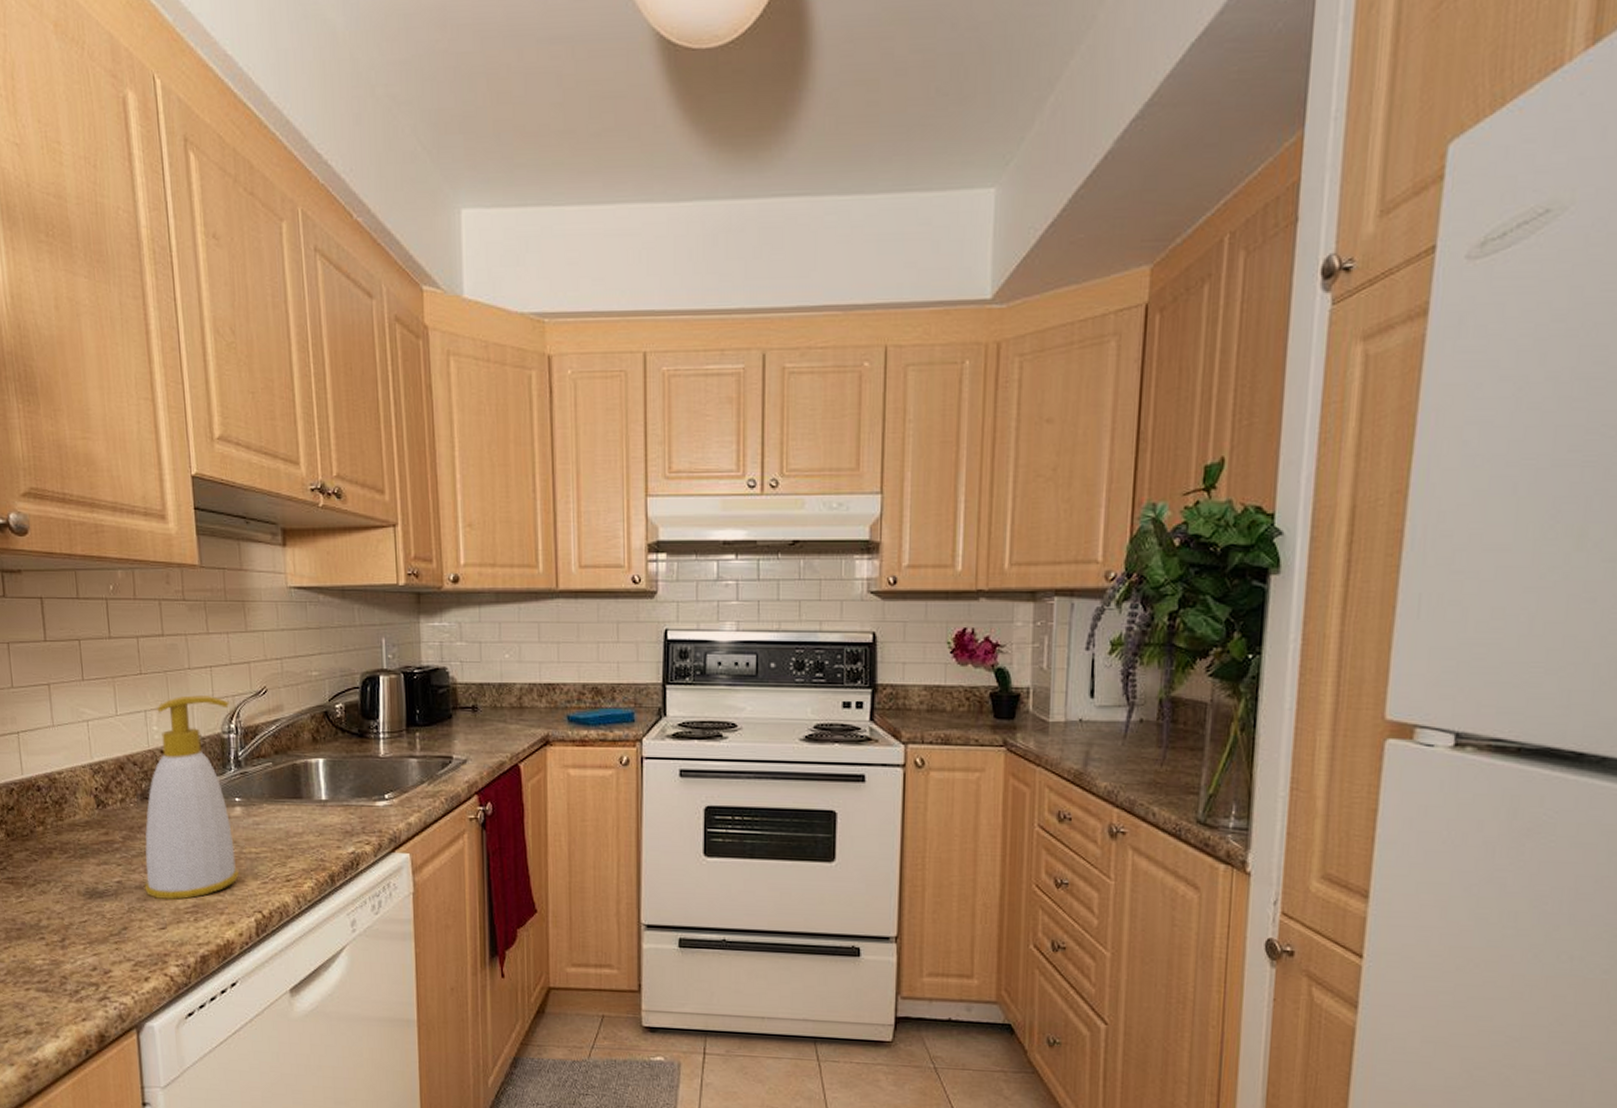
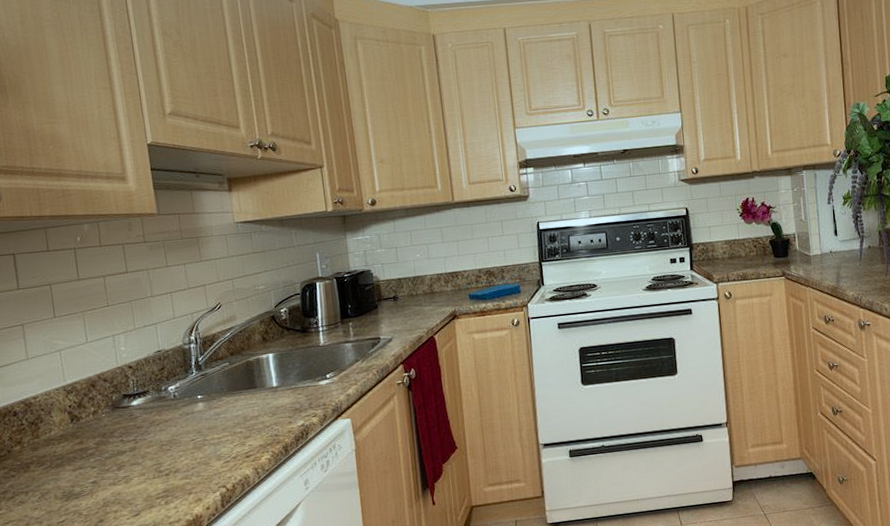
soap bottle: present [144,695,239,900] -> none [117,316,204,491]

